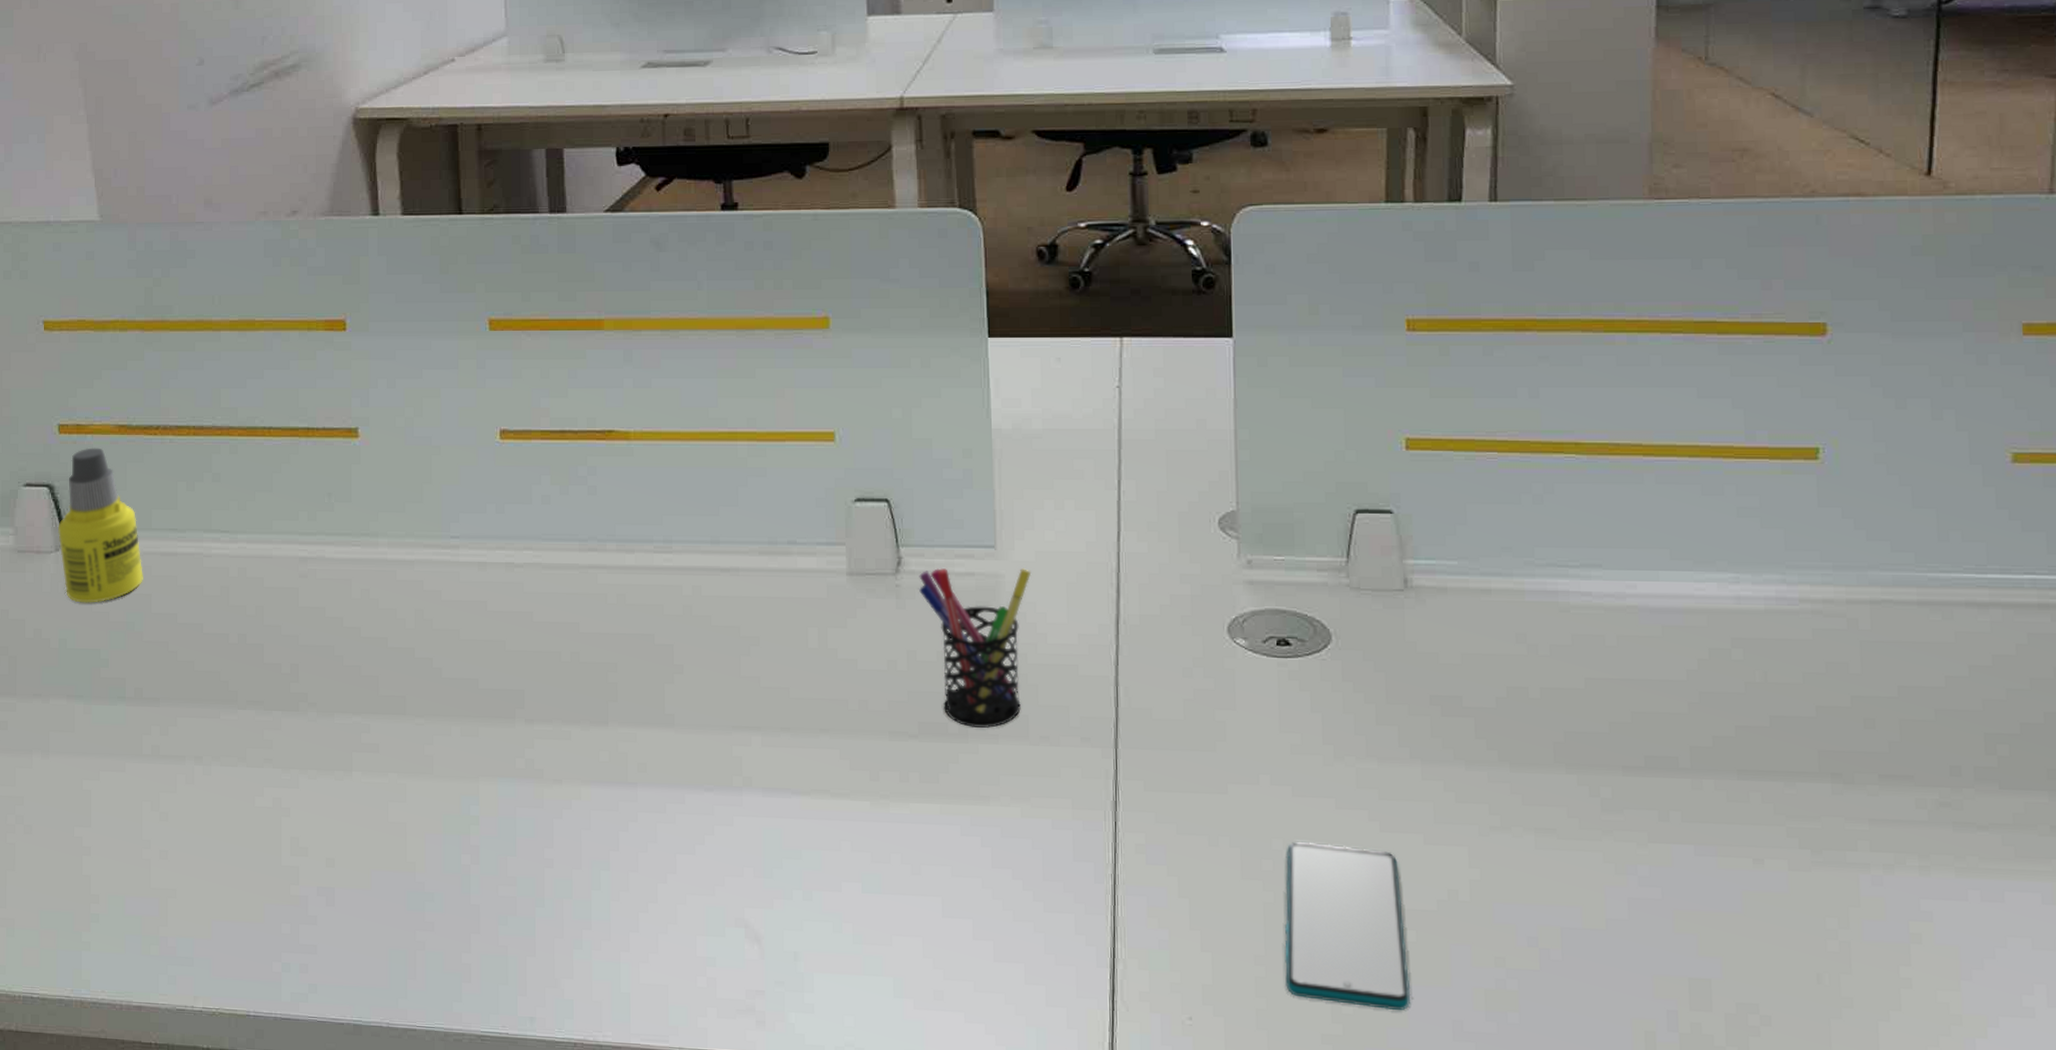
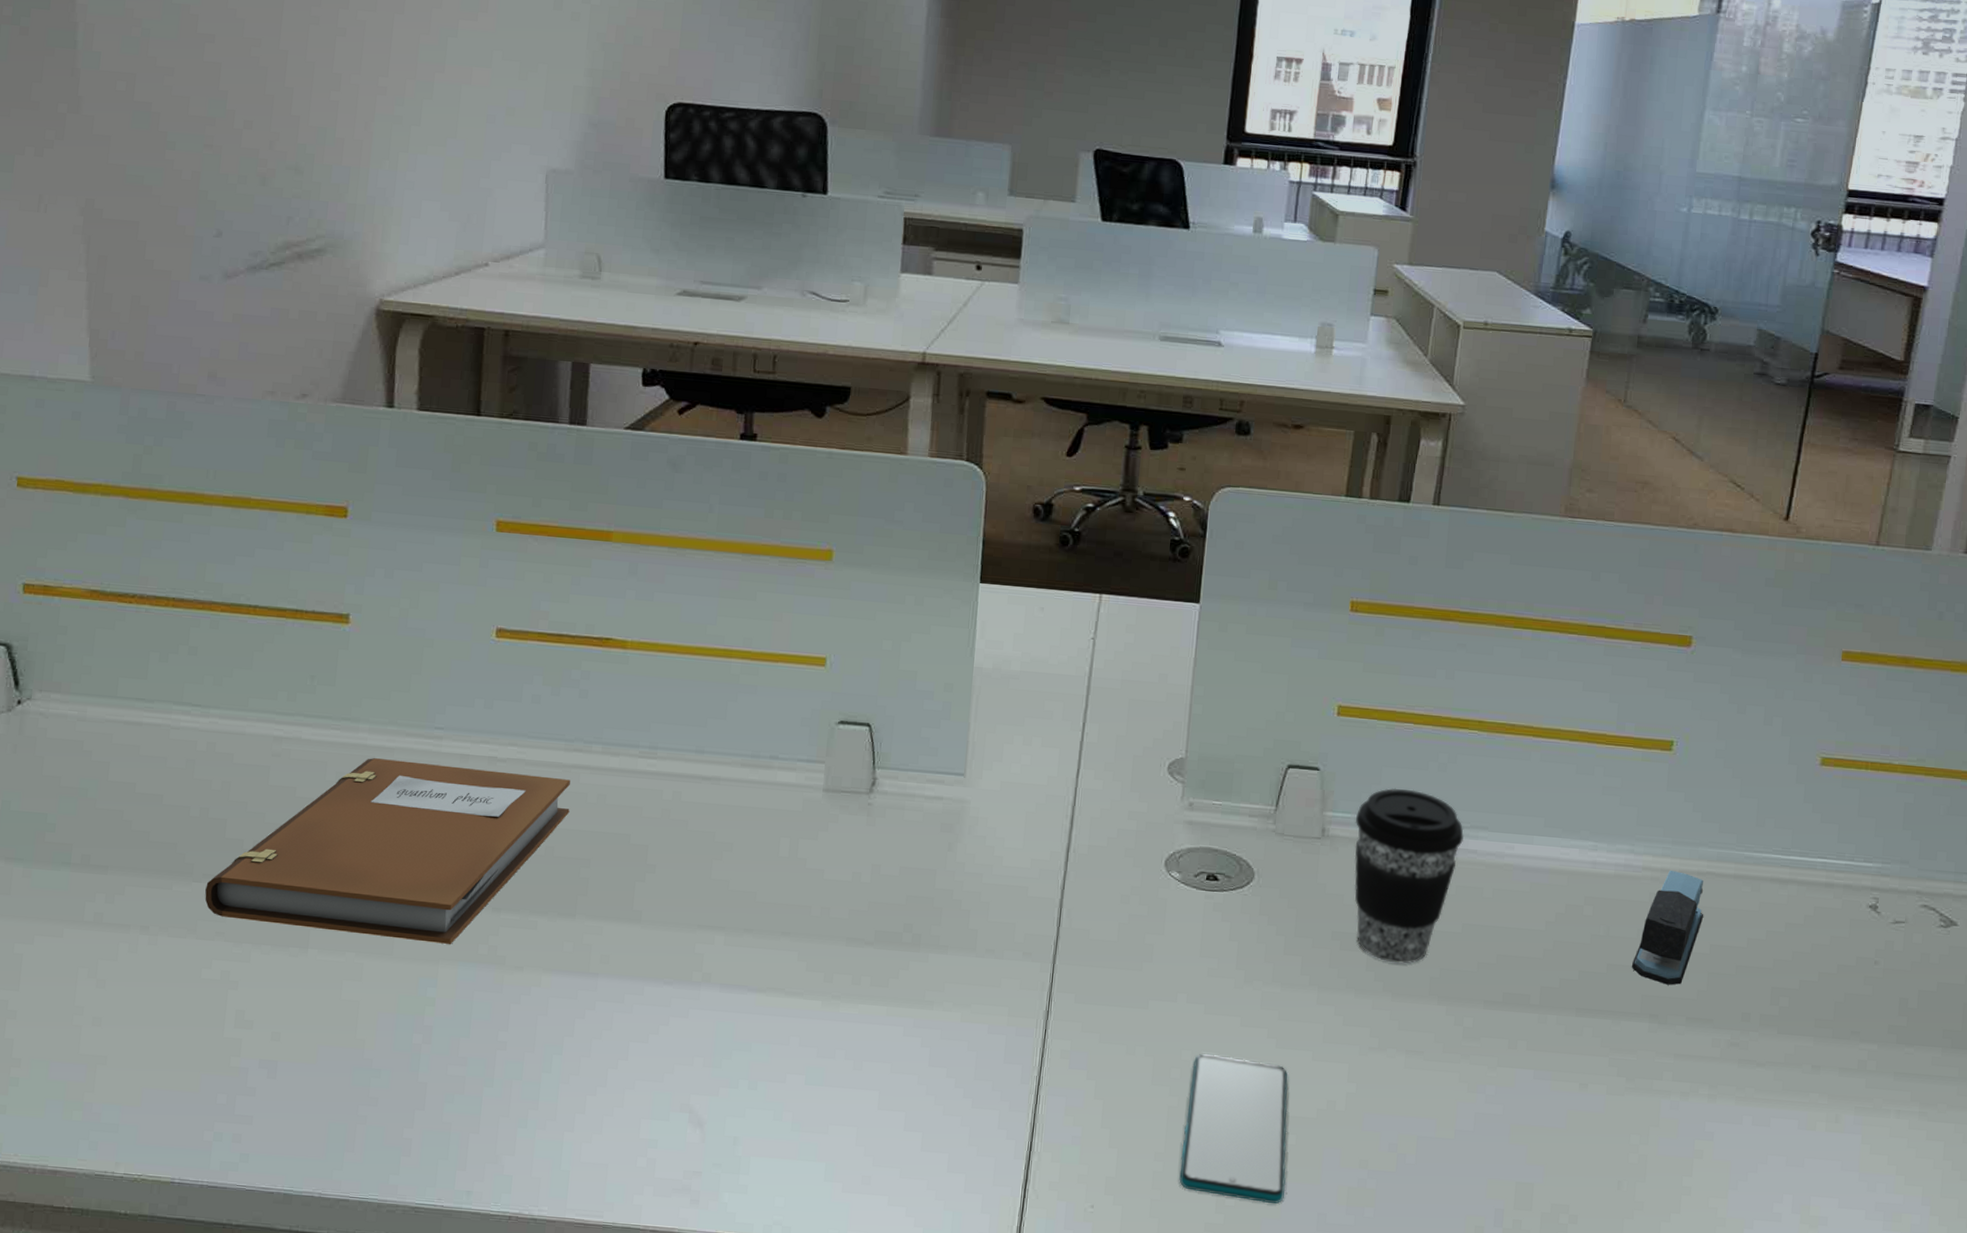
bottle: present [58,447,143,603] -> none [11,610,103,767]
notebook: none [251,572,591,760] -> present [205,758,570,944]
pen holder: present [919,568,1032,728] -> none [889,791,995,939]
coffee cup: none [1441,527,1573,728] -> present [1354,788,1464,964]
stapler: none [1800,600,1885,737] -> present [1631,870,1704,985]

